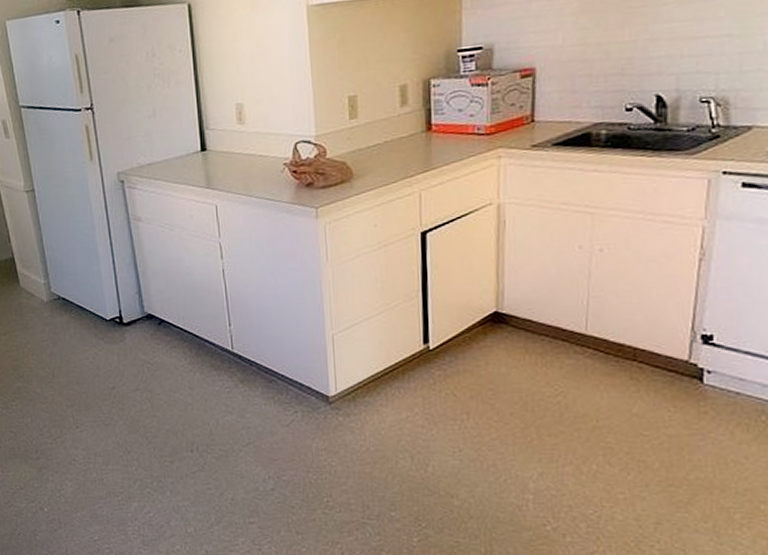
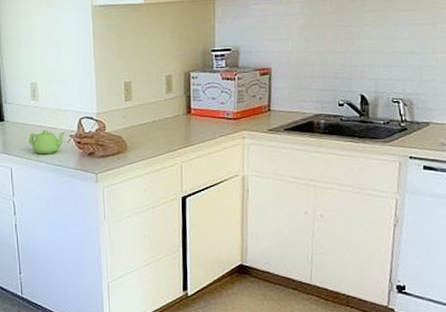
teapot: none [235,158,278,187] -> present [28,129,65,154]

